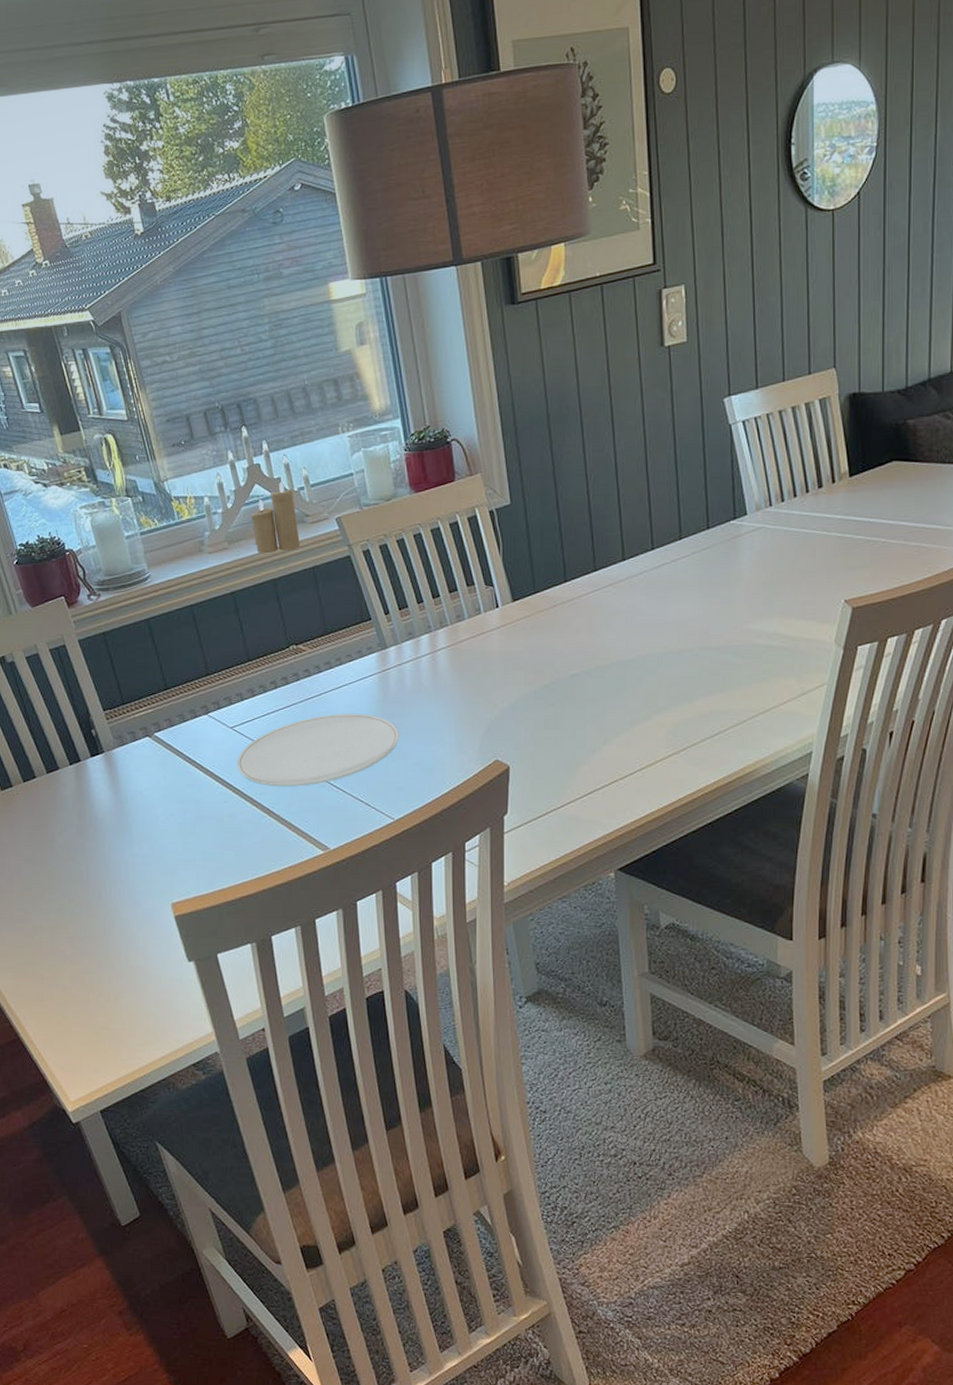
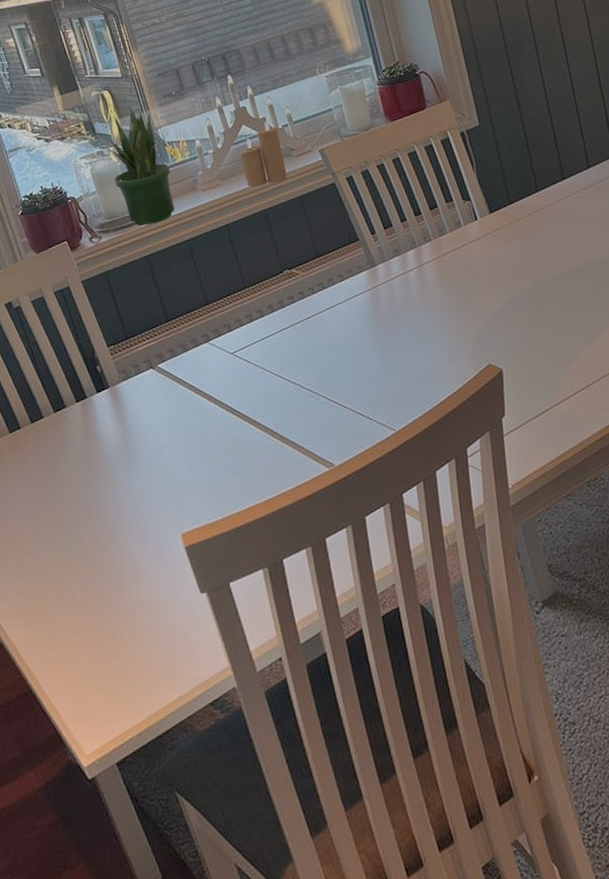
planter: none [109,455,179,586] -> present [107,108,175,226]
plate: present [237,713,399,787] -> none [239,329,394,408]

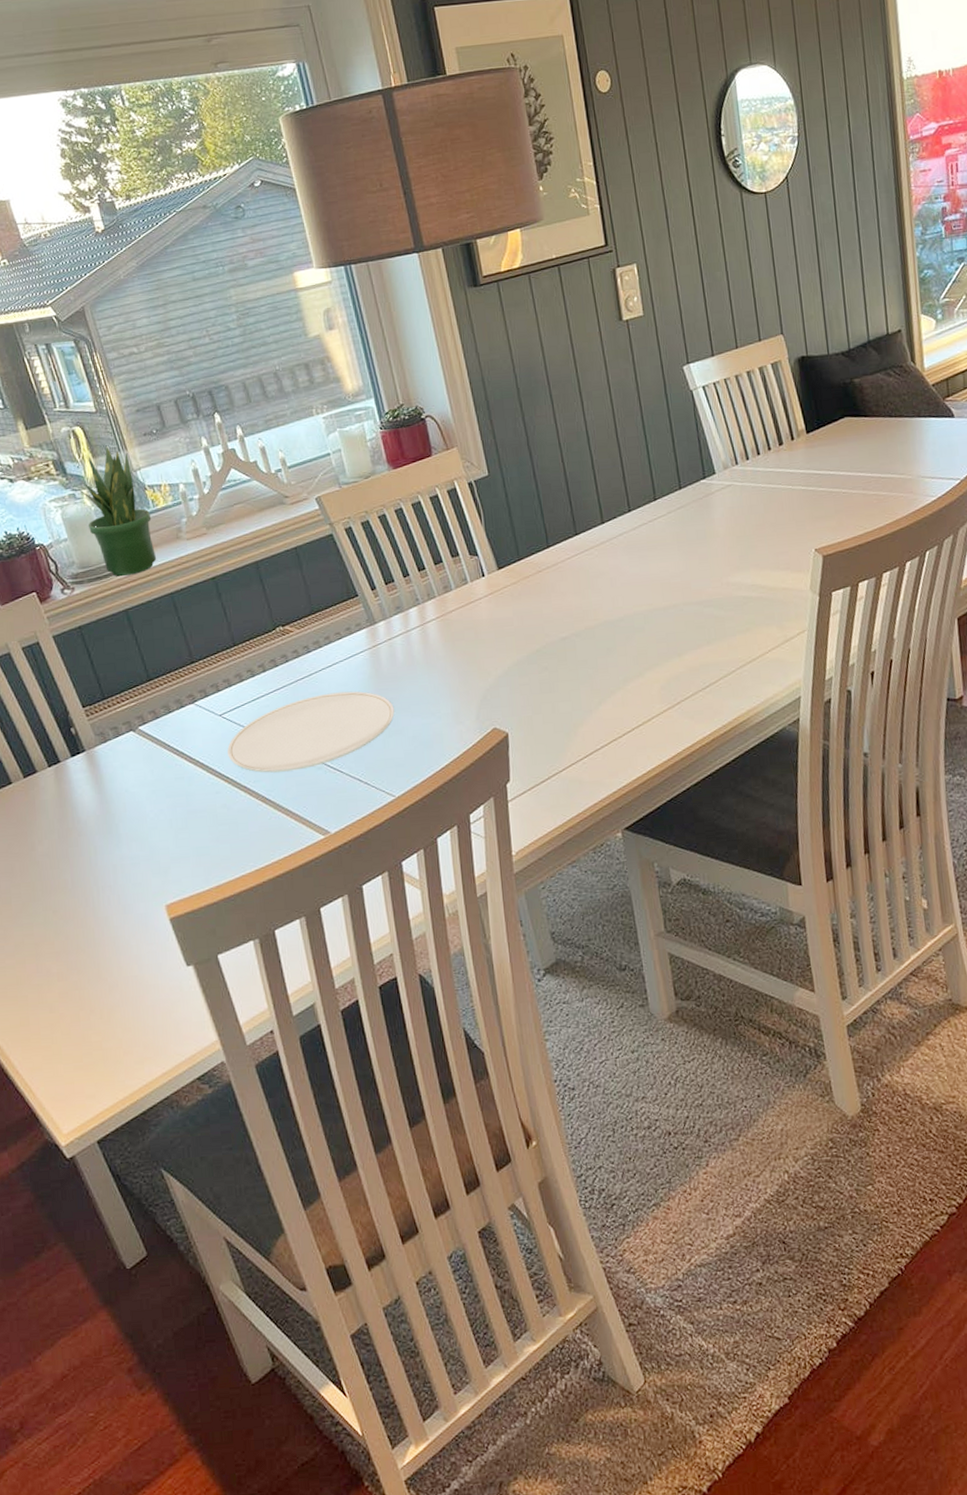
plate: none [239,329,394,408] -> present [227,691,395,773]
candle: present [240,121,288,188] -> none [228,464,281,538]

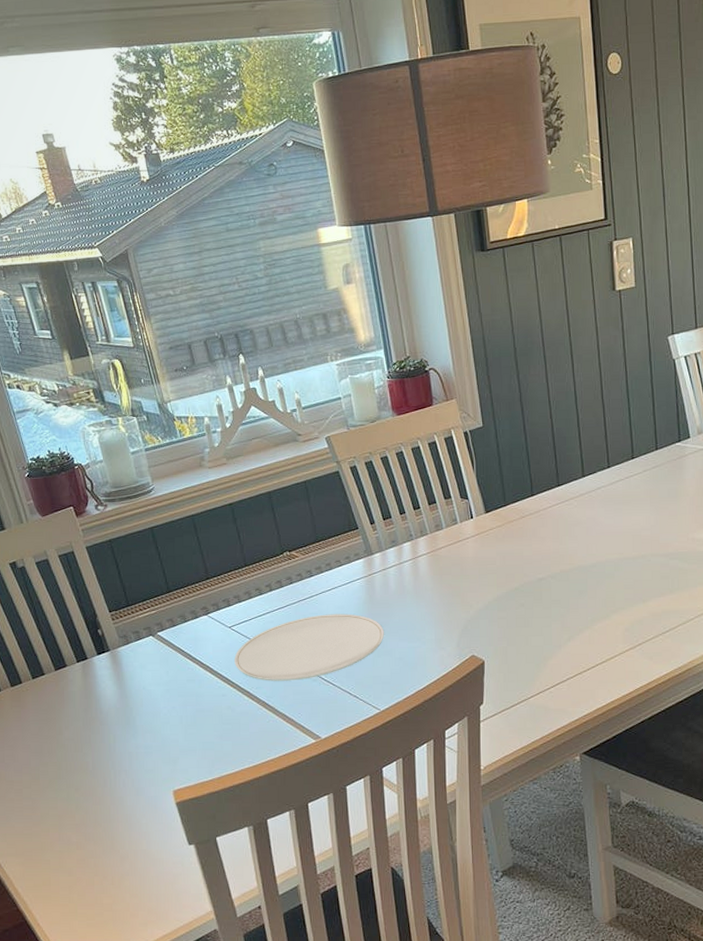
planter: present [80,446,157,577] -> none [116,379,181,498]

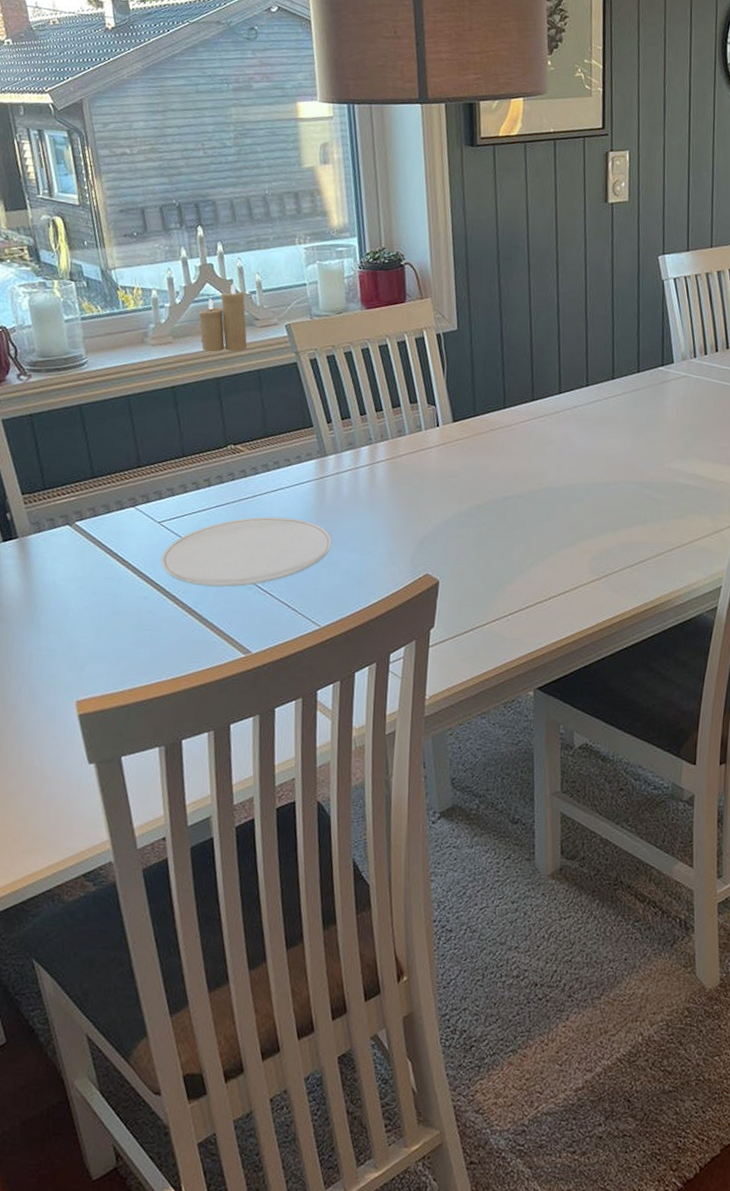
candle: none [247,404,293,469] -> present [199,283,248,352]

